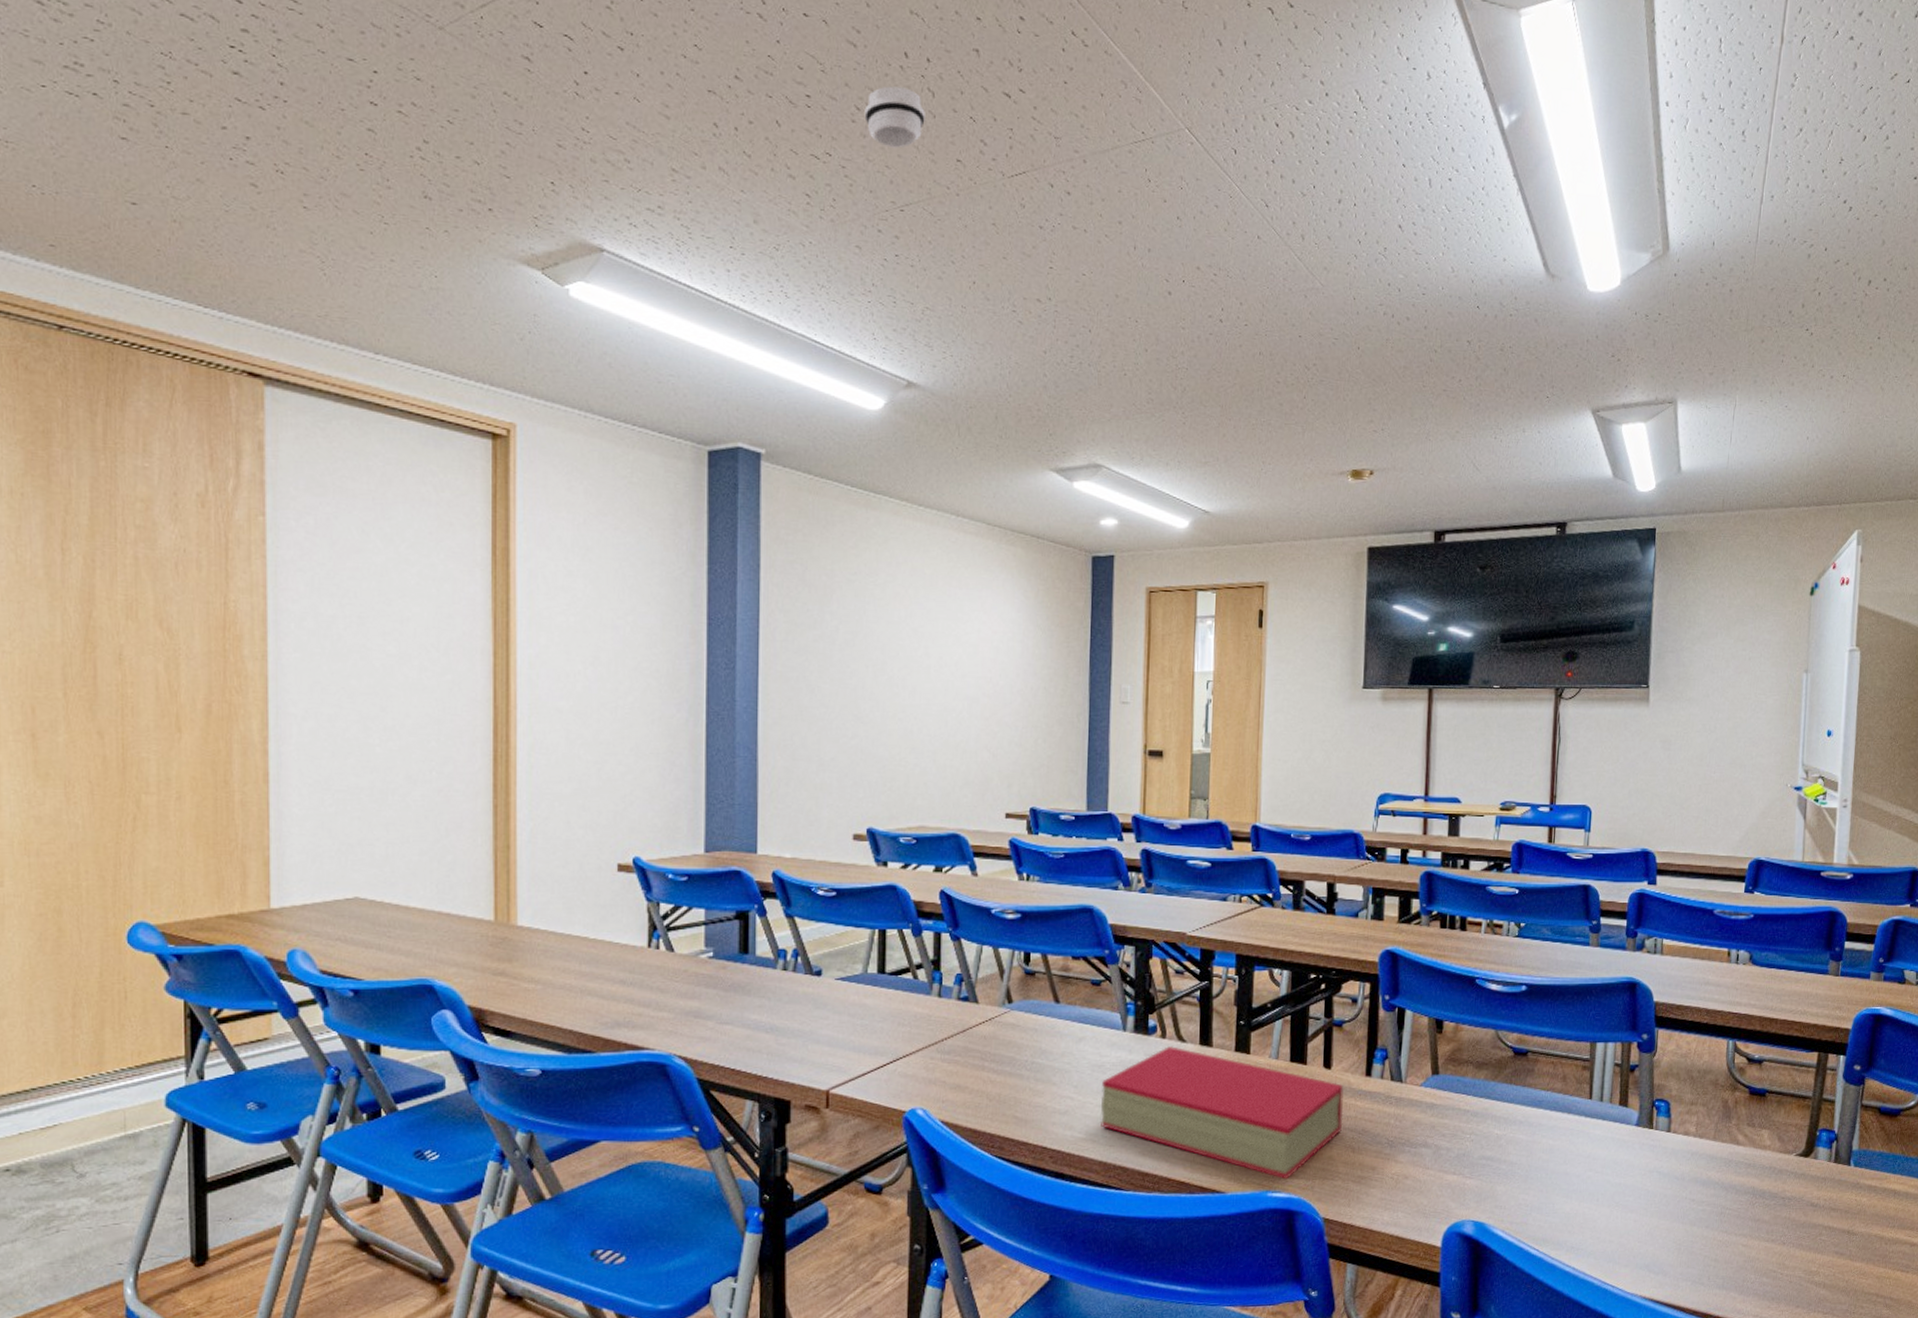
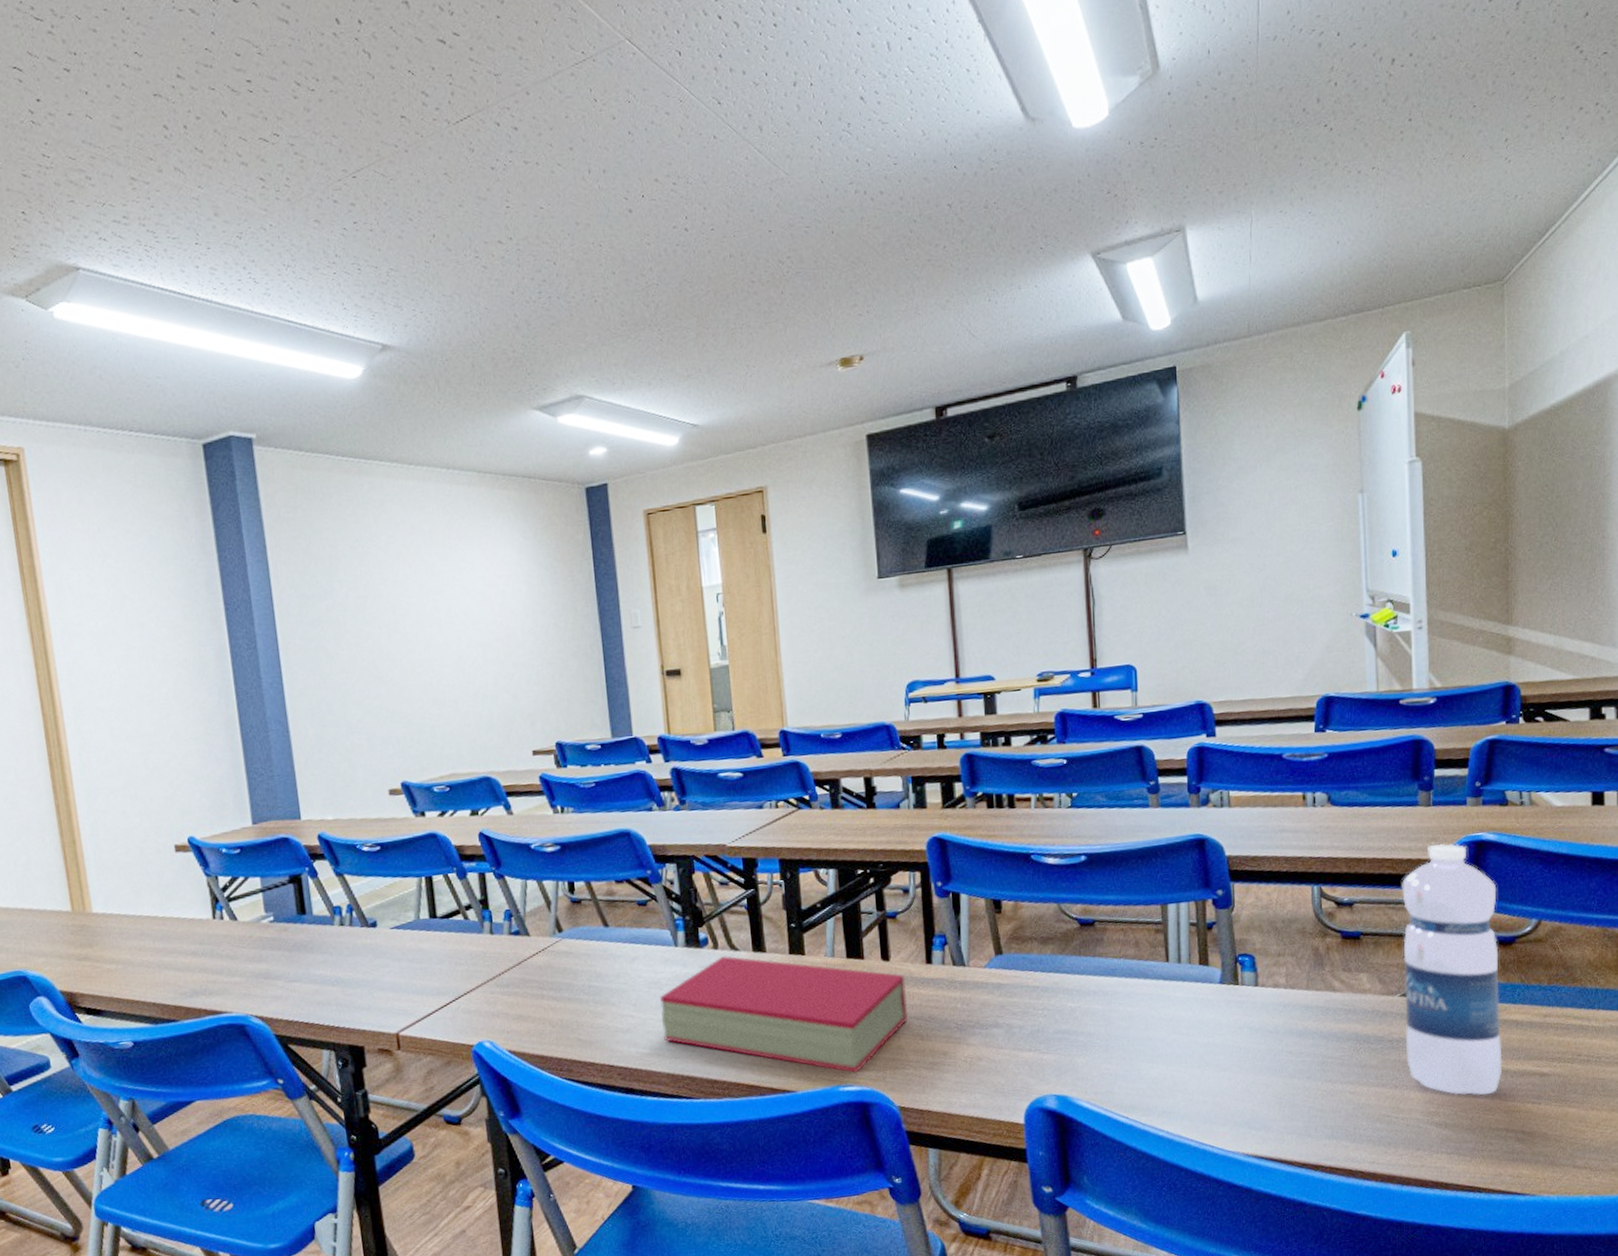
smoke detector: present [864,86,925,148] -> none [304,54,365,117]
water bottle: none [1795,1014,1889,1259] -> present [1402,843,1503,1095]

